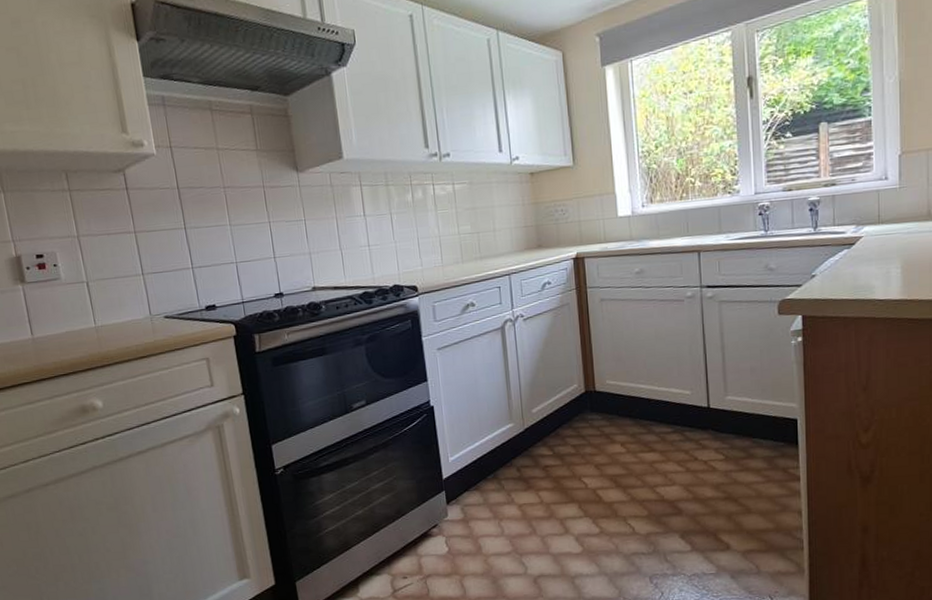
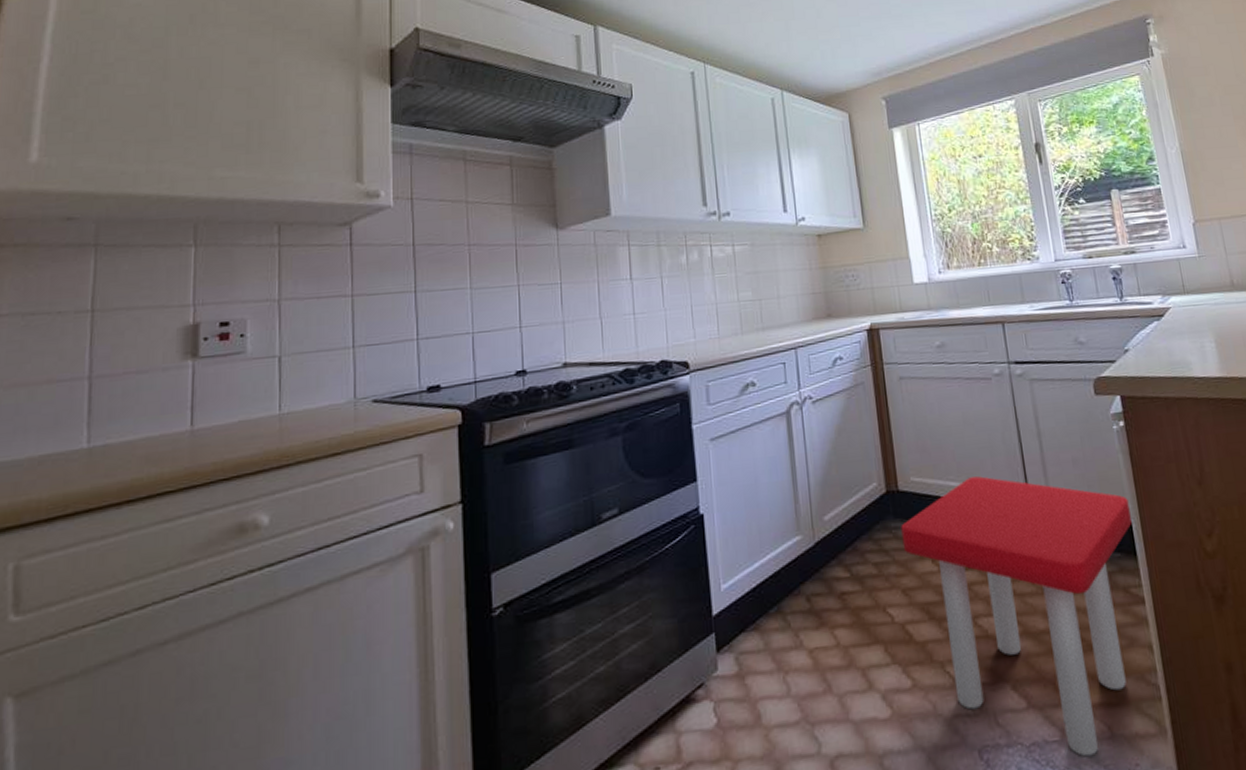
stool: none [596,381,797,585] -> present [901,476,1132,757]

